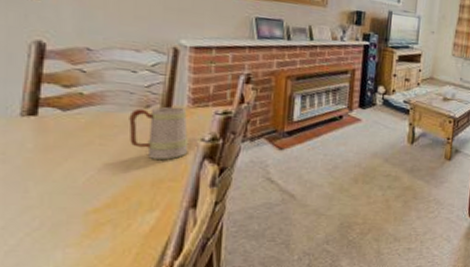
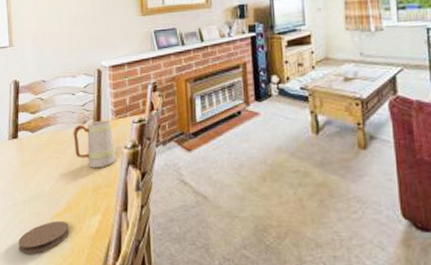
coaster: none [27,217,112,256] -> present [18,220,69,254]

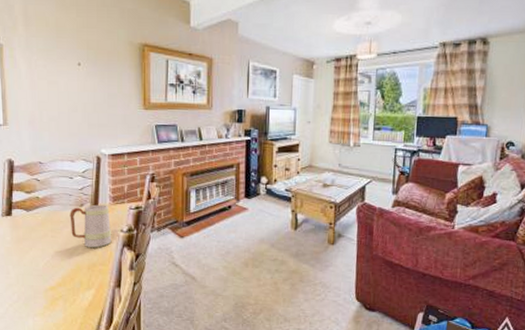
coaster: present [18,220,69,254] -> none [11,293,63,322]

